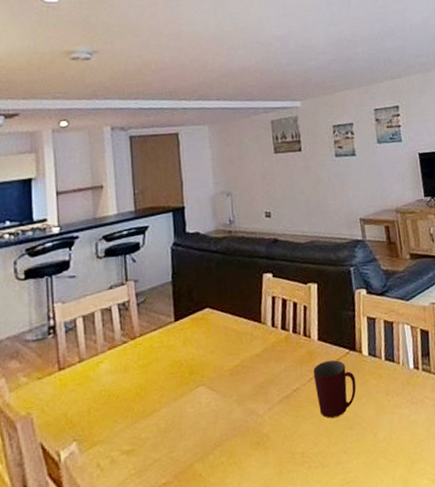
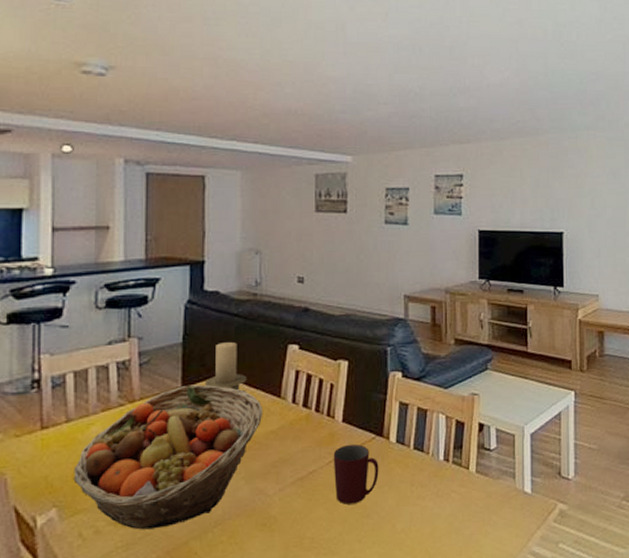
fruit basket: none [88,316,248,457] -> present [73,384,264,530]
candle holder: none [194,276,239,336] -> present [205,342,254,410]

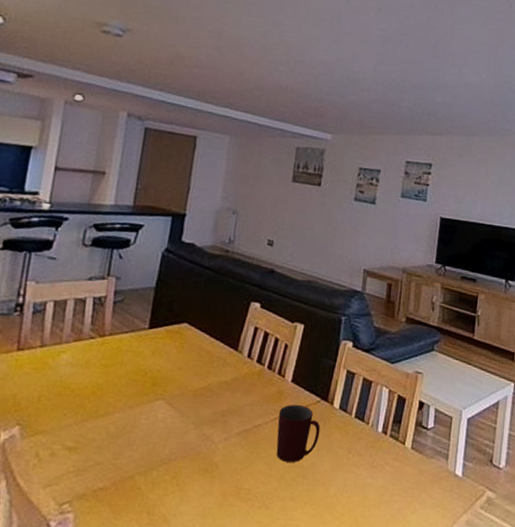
fruit basket: present [73,384,264,530] -> none [39,327,220,460]
candle holder: present [205,342,254,410] -> none [170,292,212,359]

